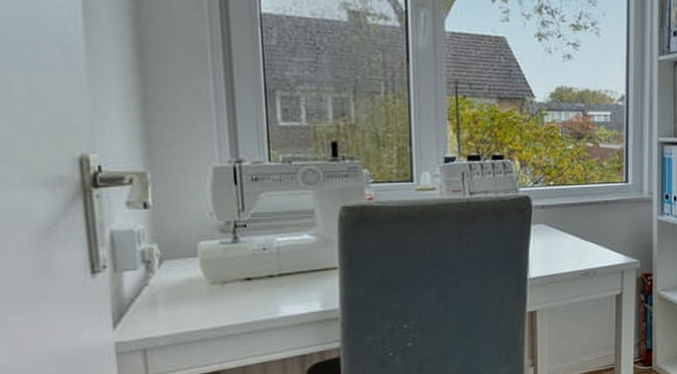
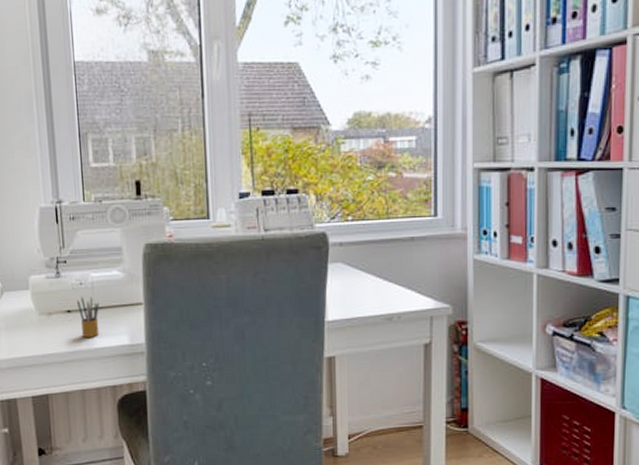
pencil box: none [259,262,286,306] -> present [77,296,100,337]

